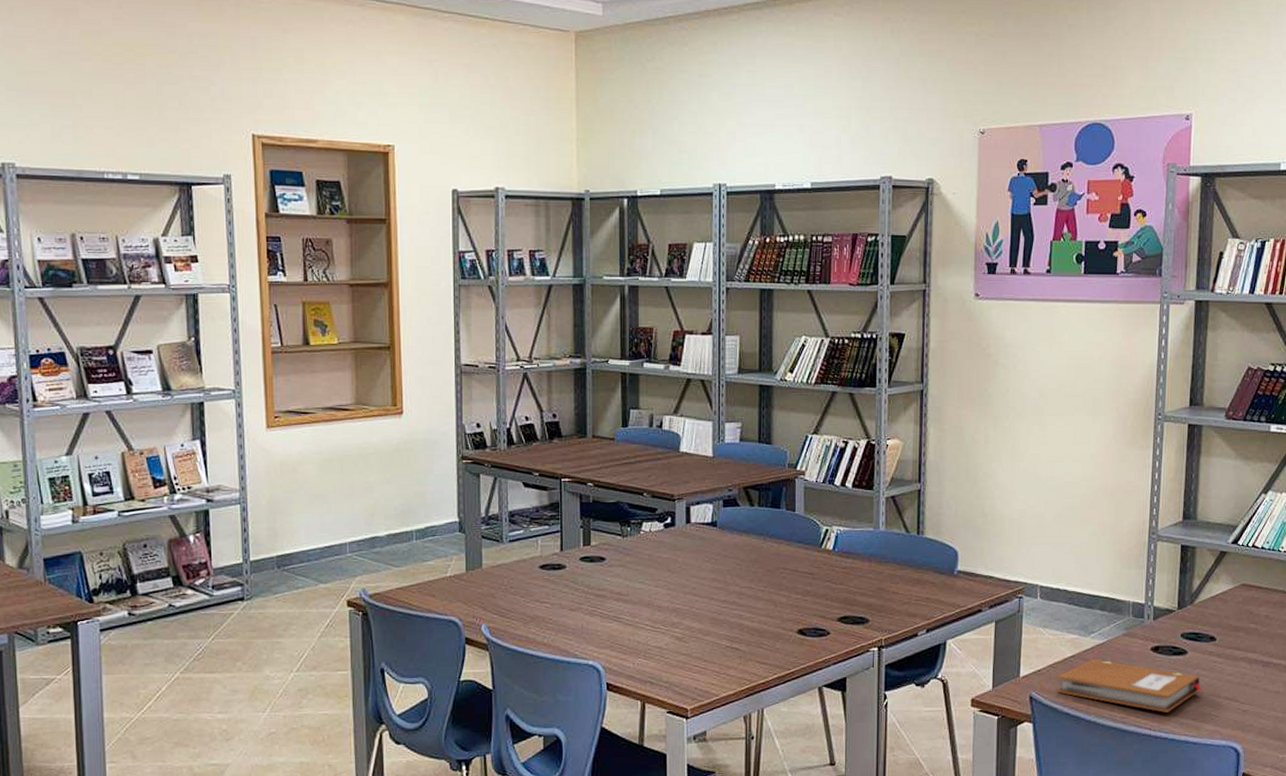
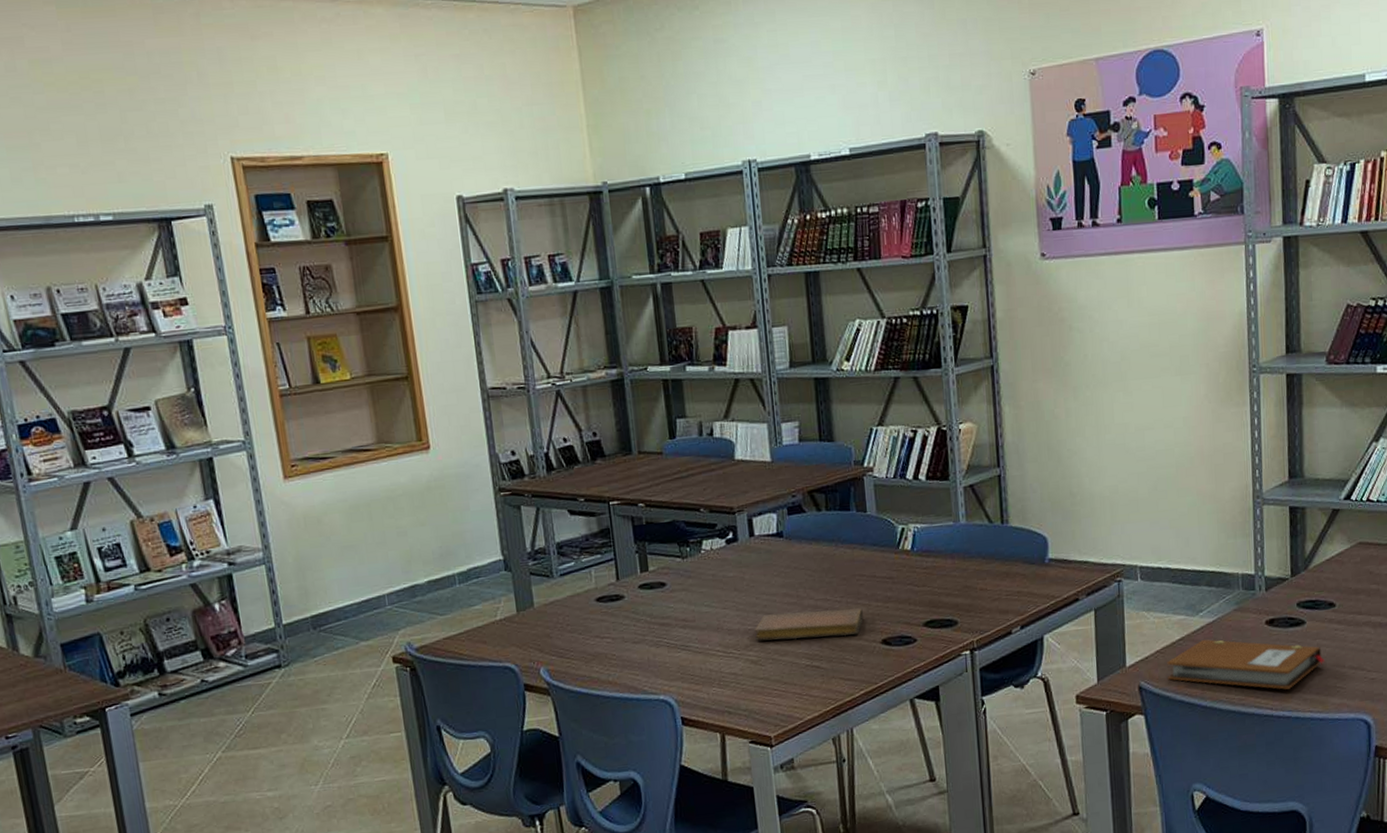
notebook: none [682,596,783,623] -> present [755,607,863,641]

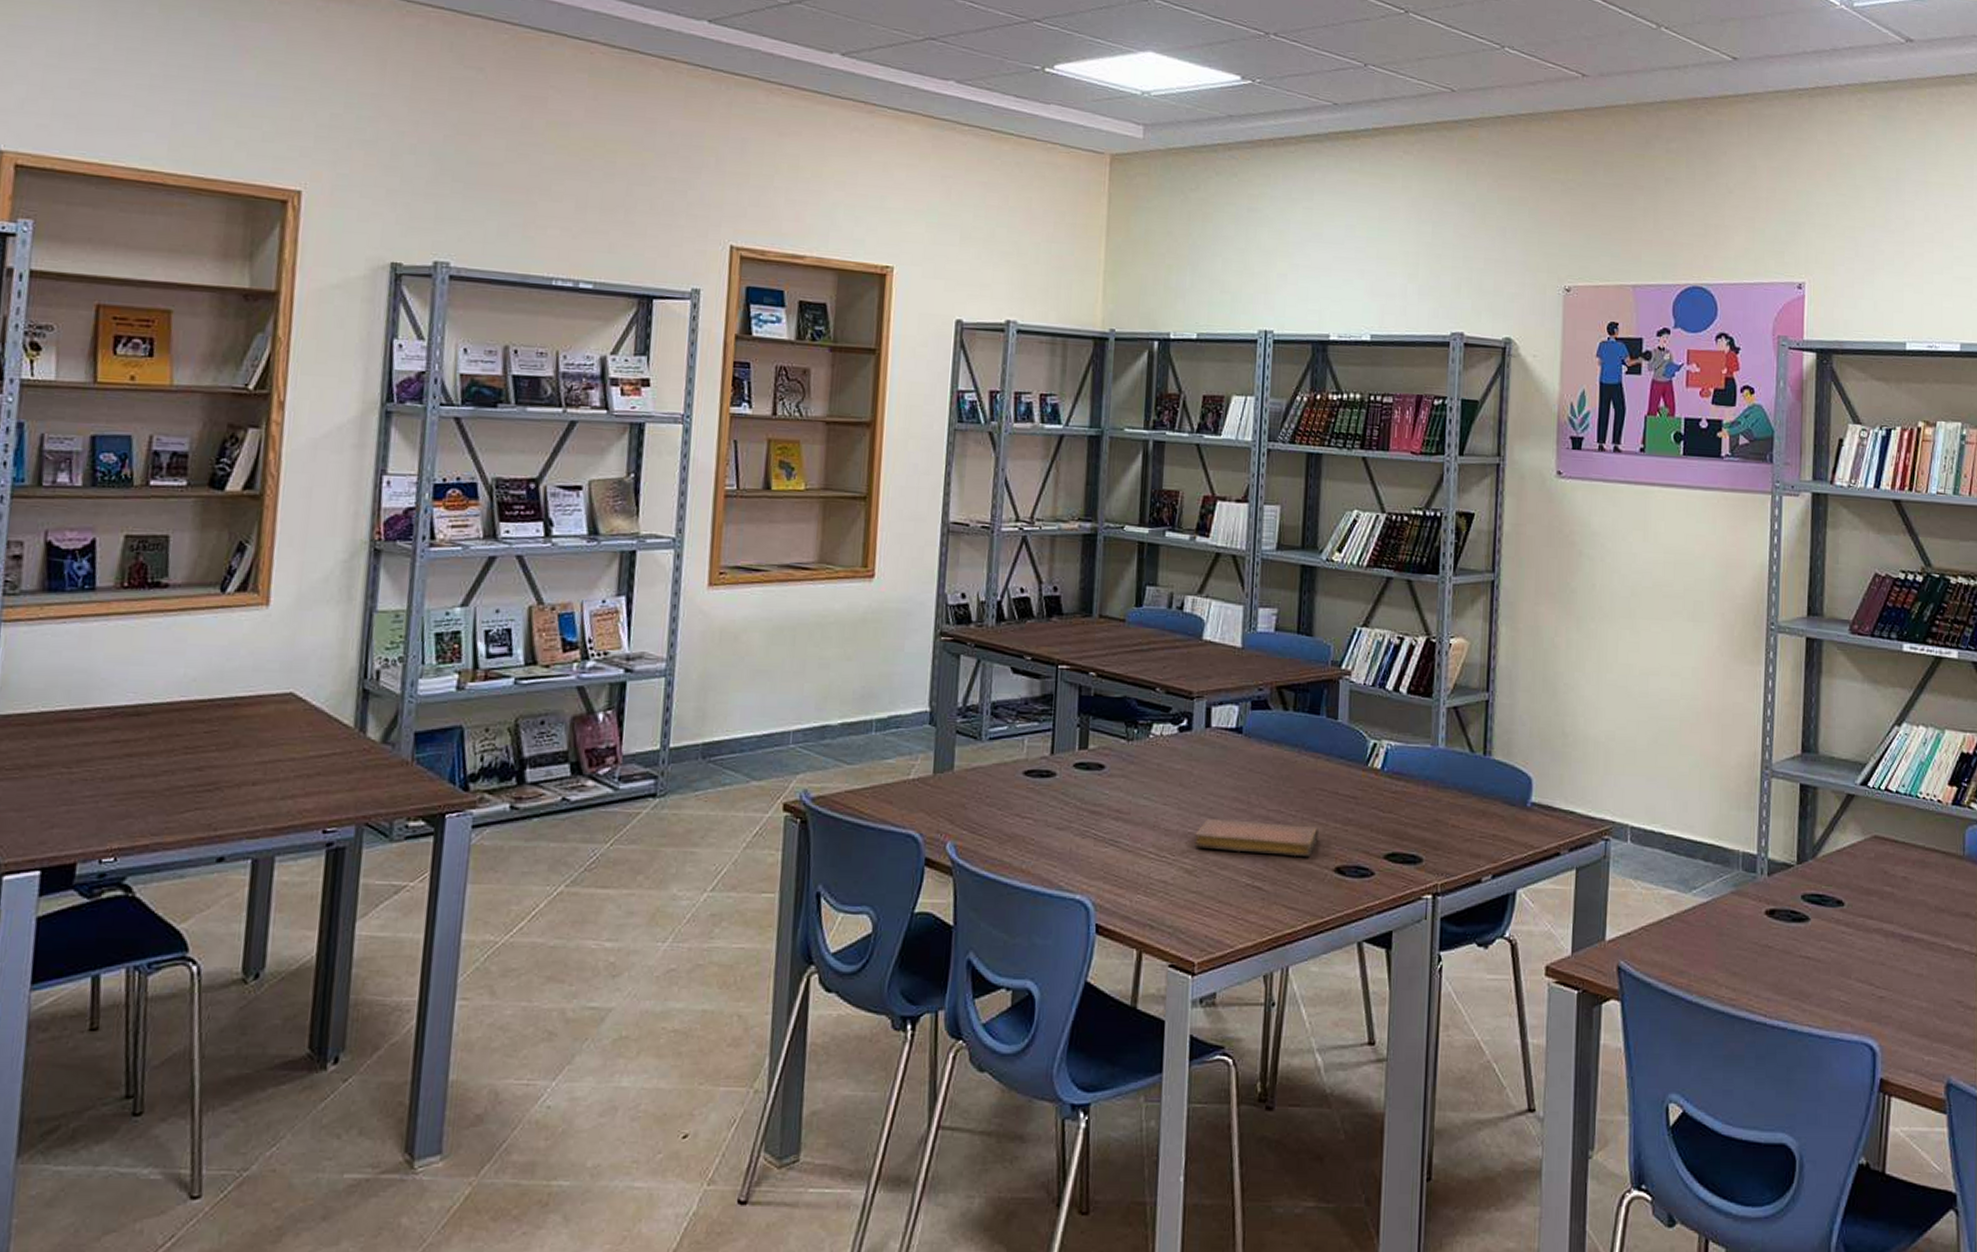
notebook: present [1167,639,1326,690] -> none [1651,921,1829,995]

